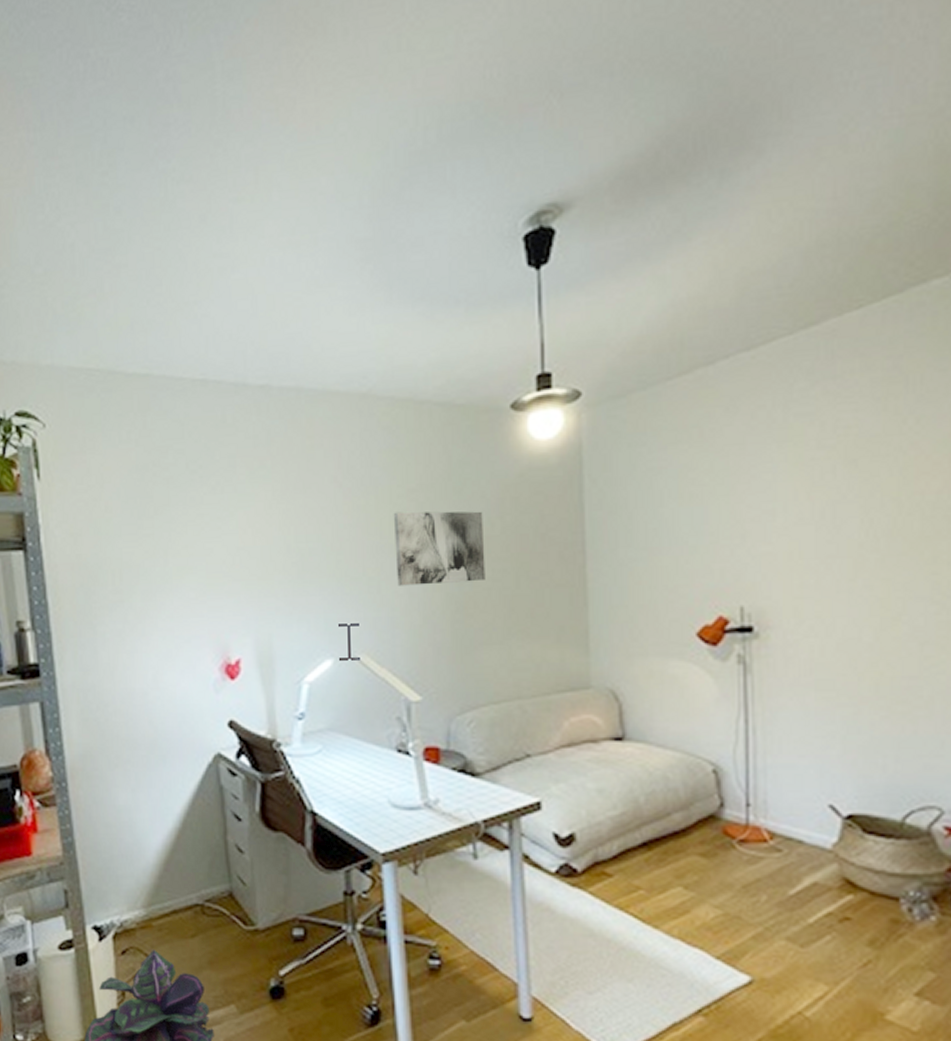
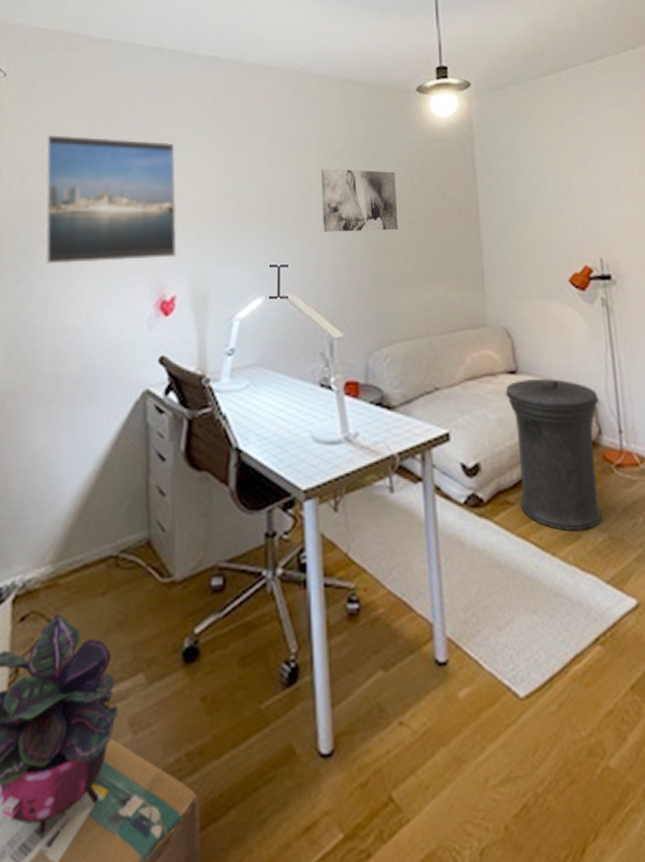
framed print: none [93,489,238,629] -> present [44,135,177,264]
trash can: none [608,747,724,905] -> present [505,379,602,531]

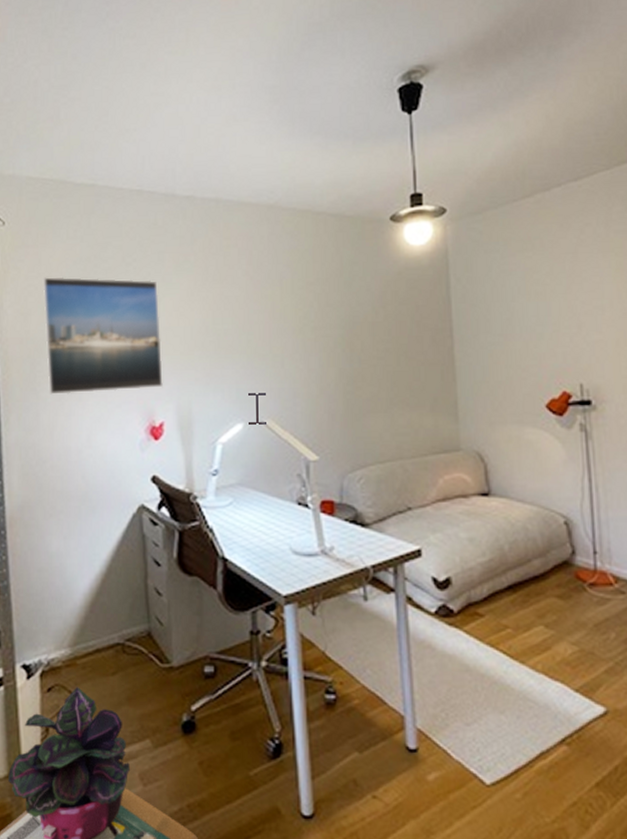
wall art: present [320,168,398,232] -> none [295,300,371,362]
trash can: present [505,379,602,531] -> none [477,501,574,642]

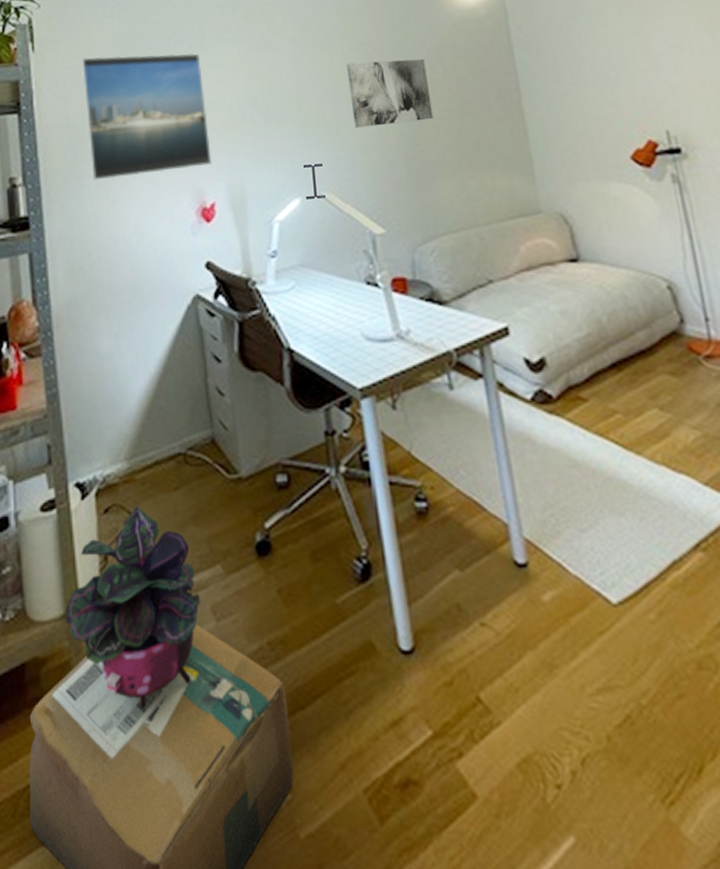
wall art: none [295,300,371,362] -> present [346,58,433,128]

